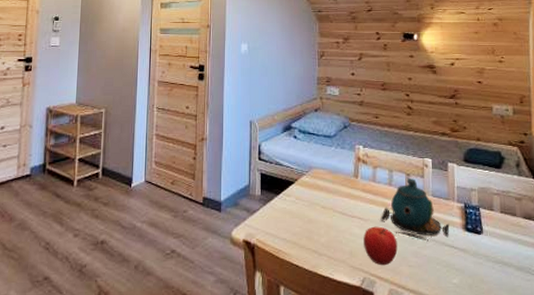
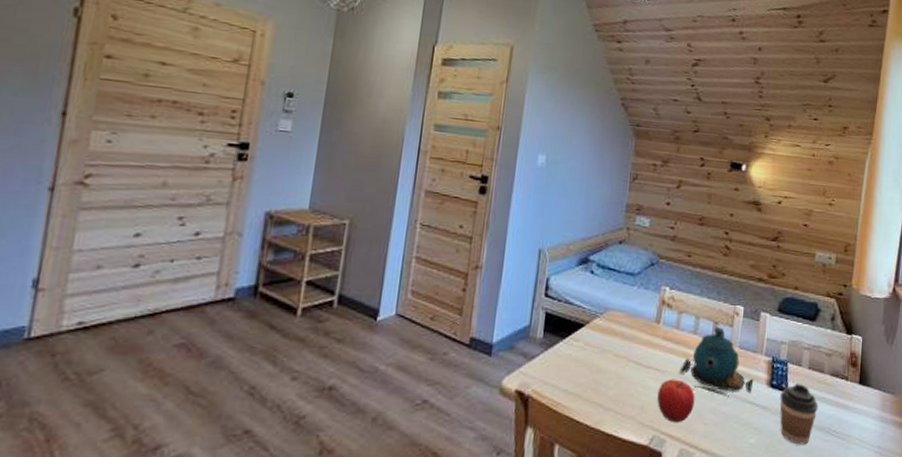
coffee cup: none [476,226,515,284] -> present [779,383,818,445]

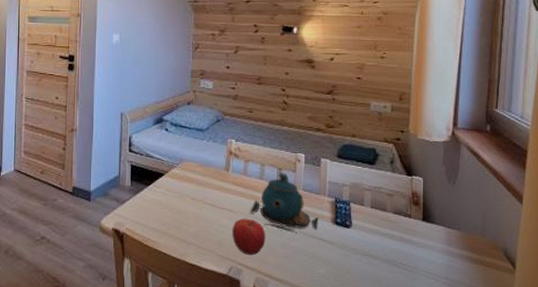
coffee cup: present [779,383,818,445] -> none [345,220,383,275]

